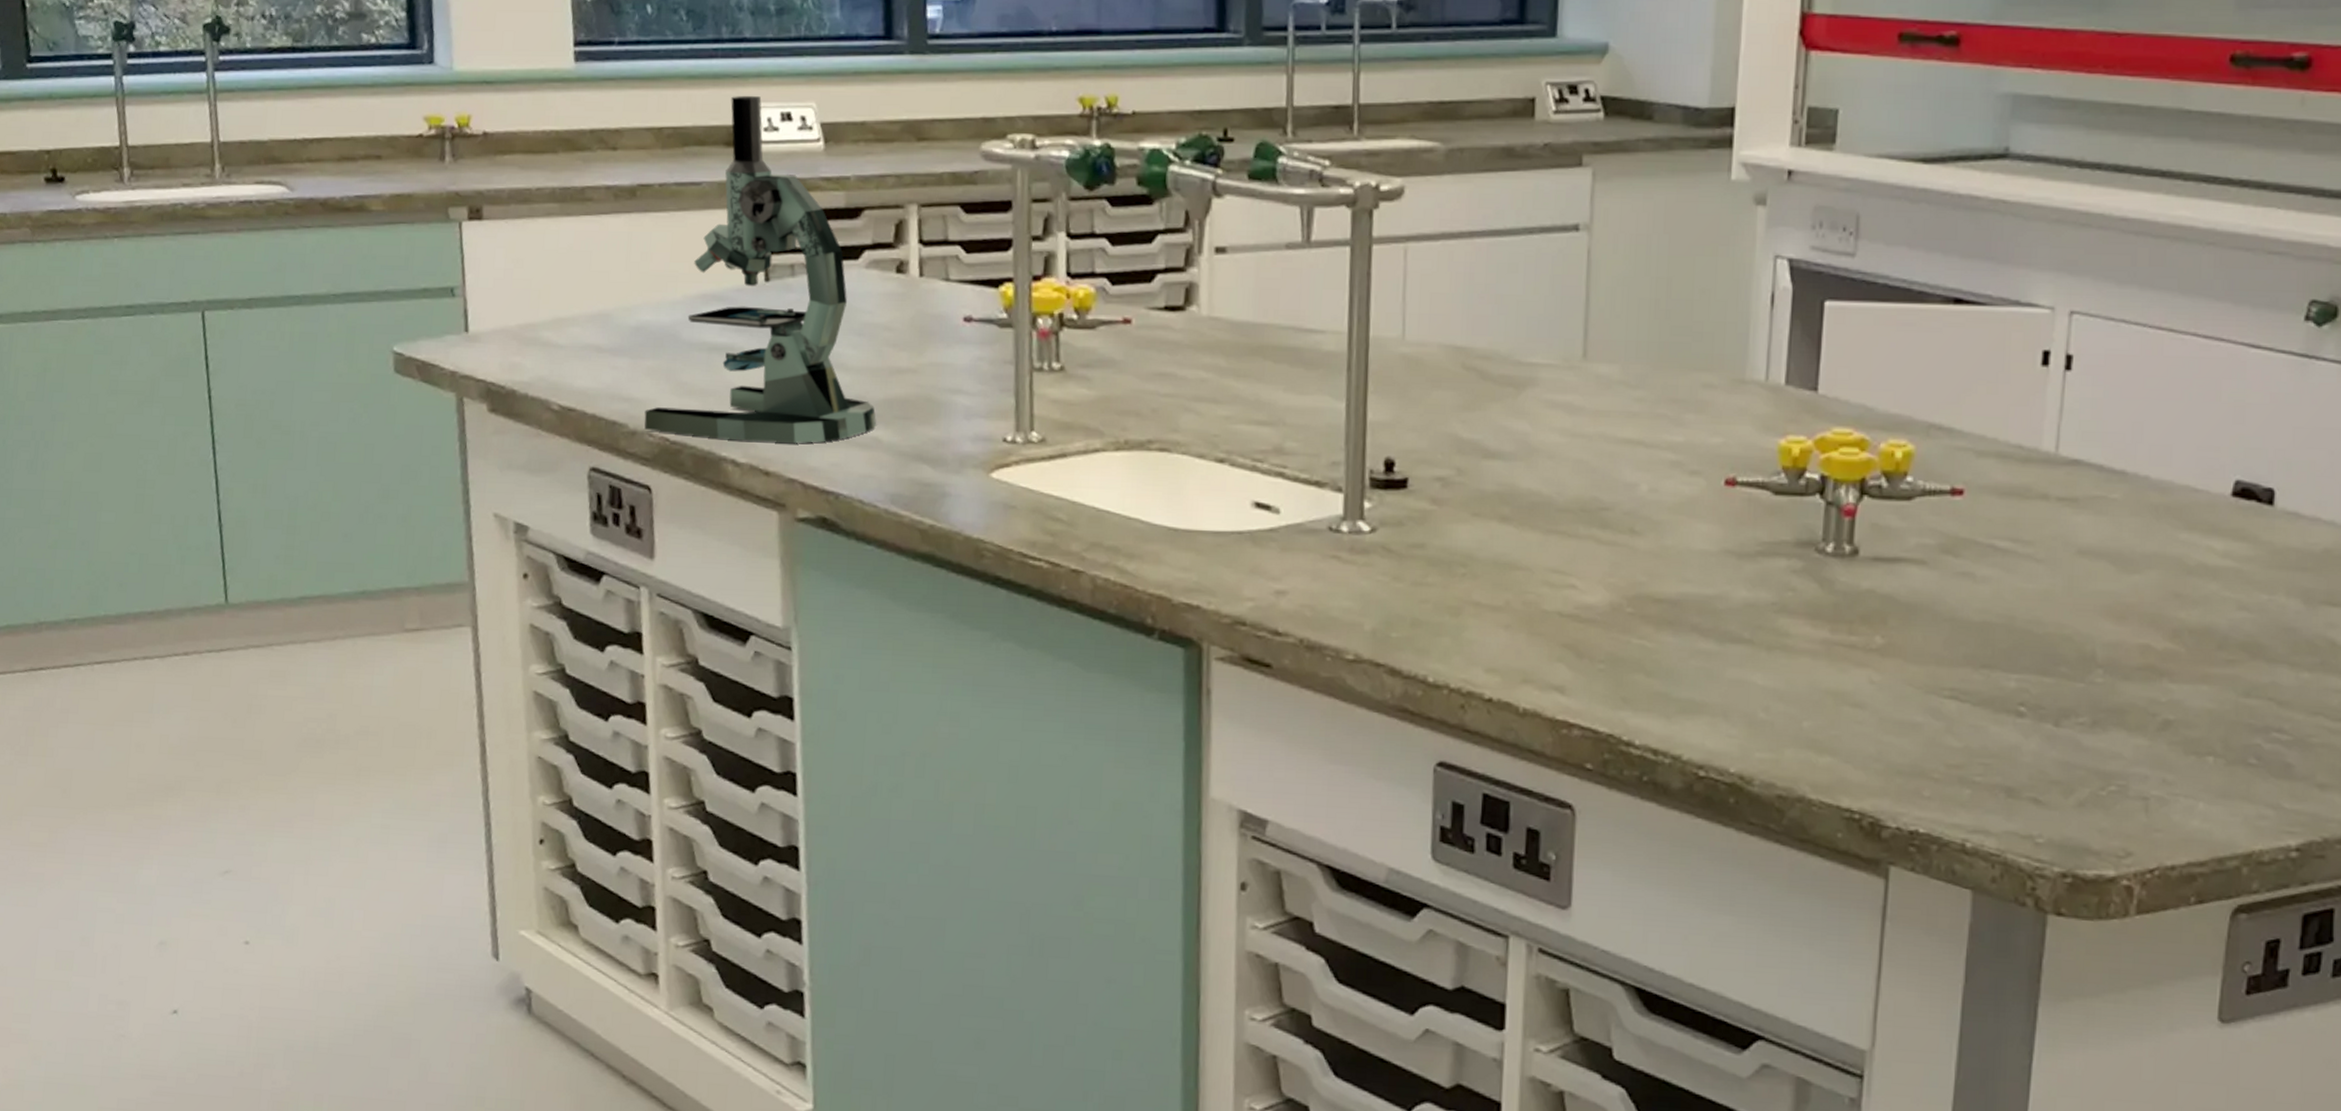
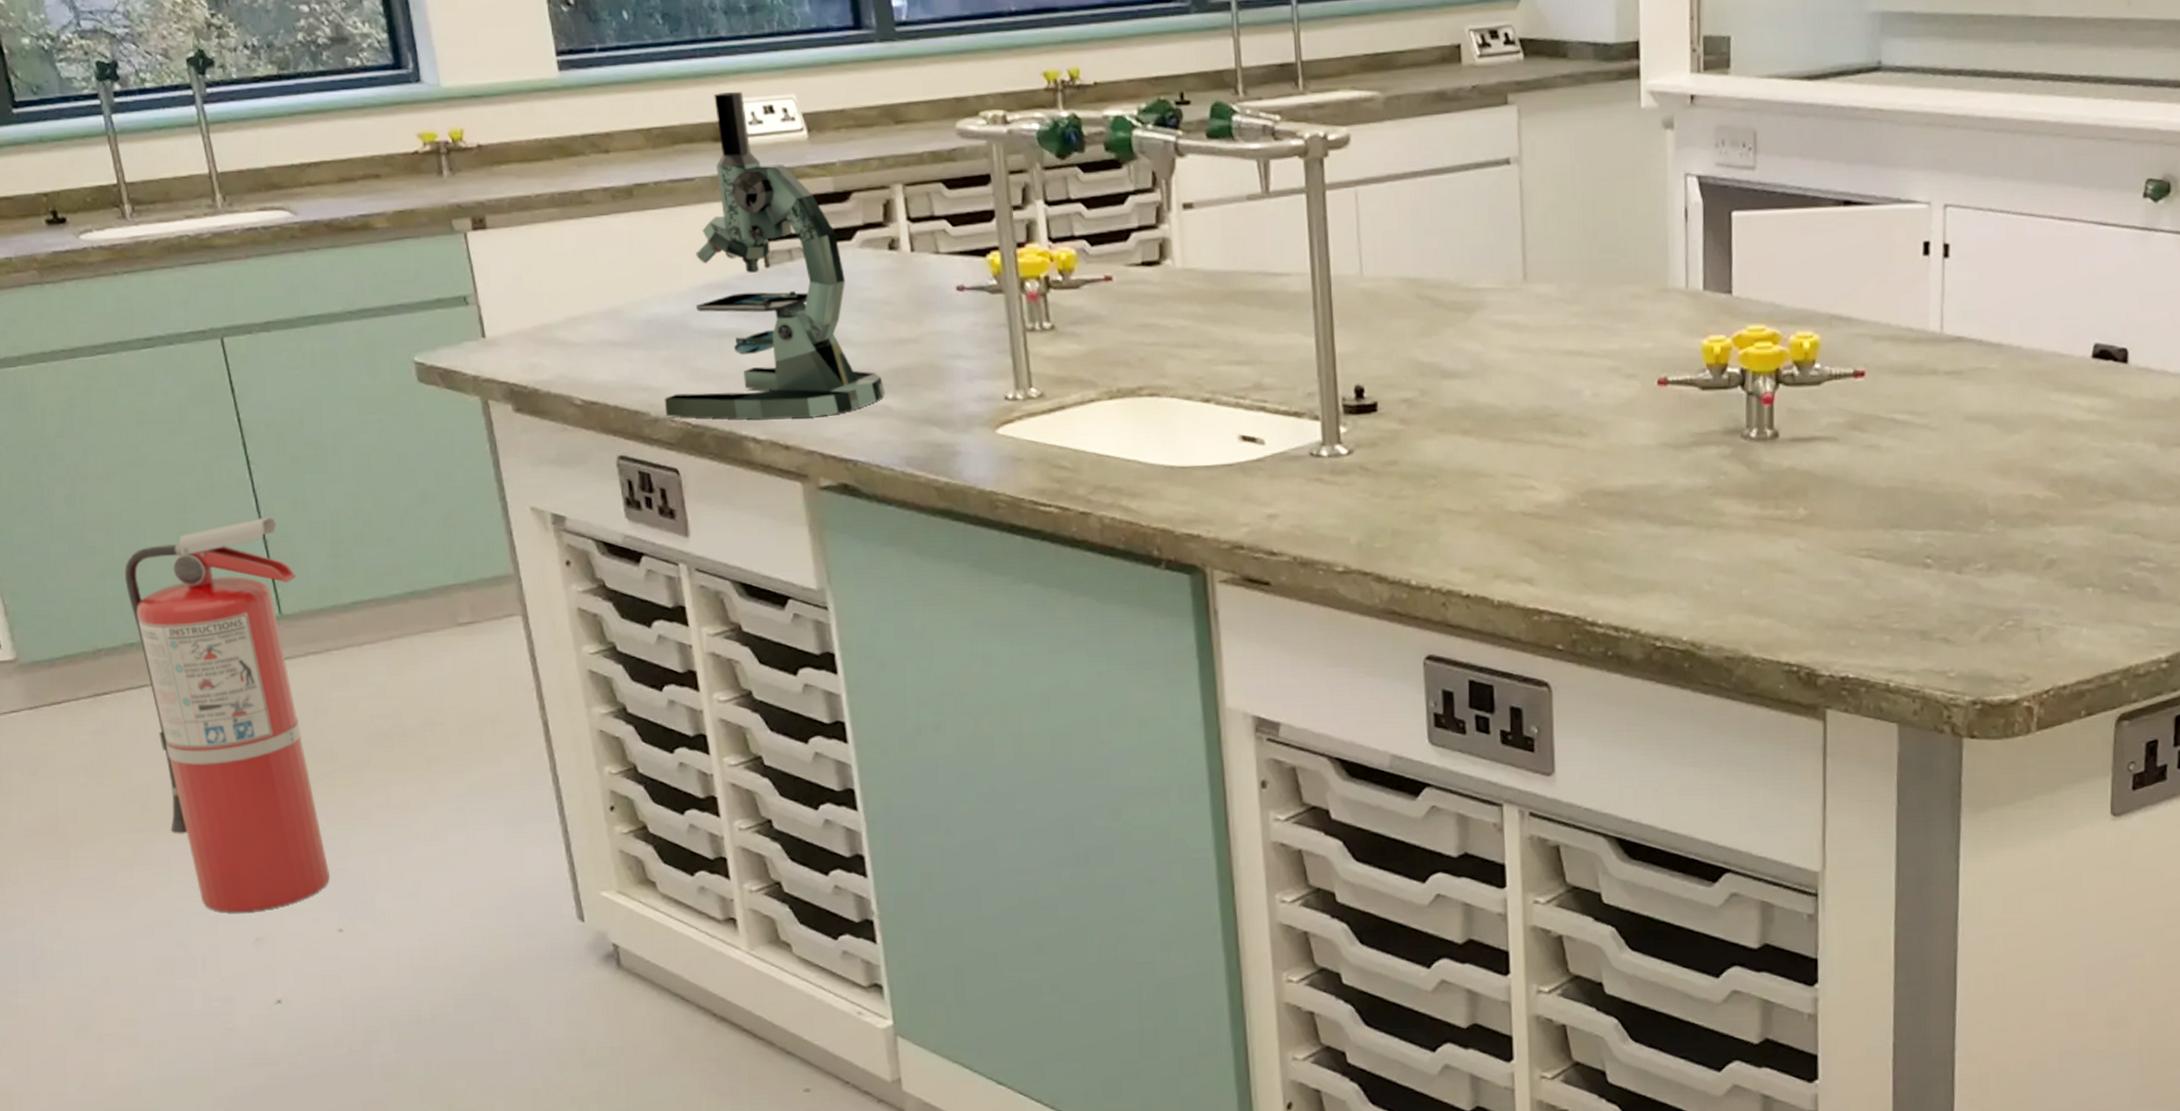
fire extinguisher: none [75,500,247,913] -> present [124,516,329,913]

